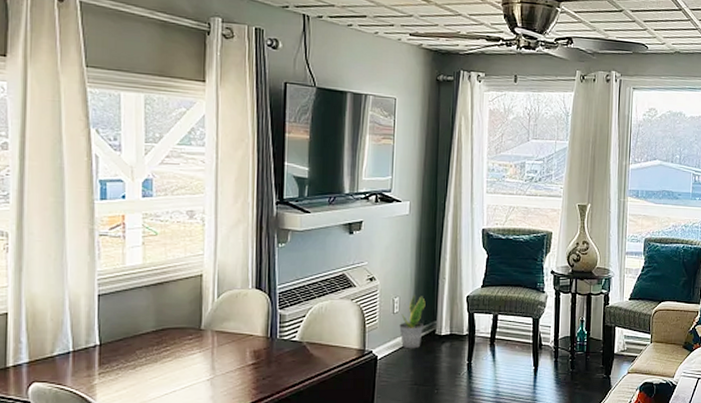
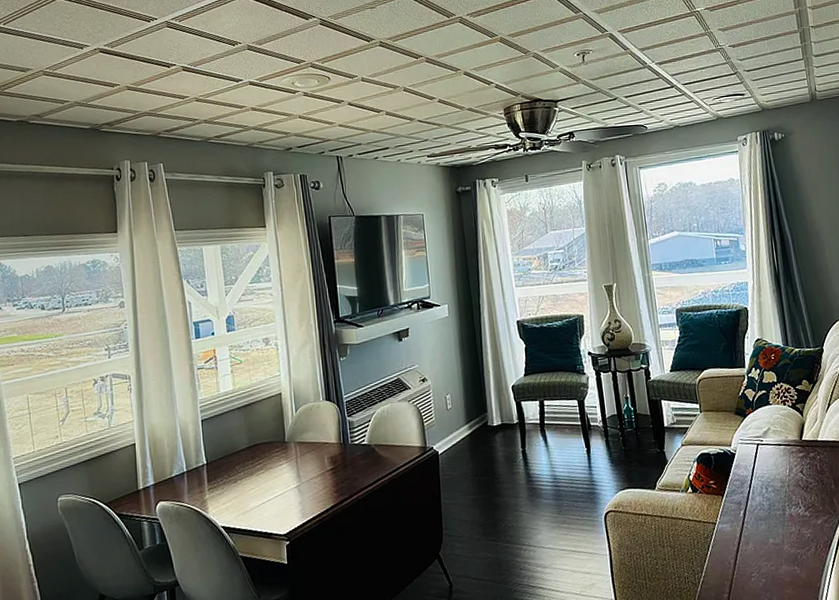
potted plant: present [399,294,426,349] -> none [454,390,476,442]

